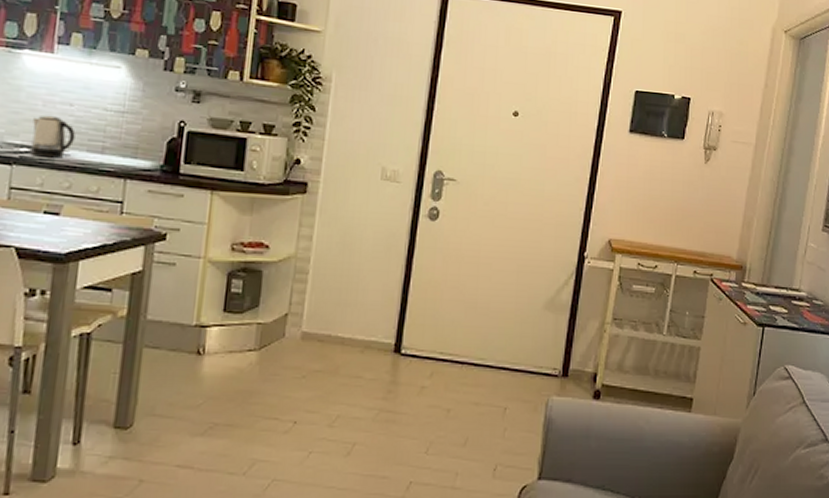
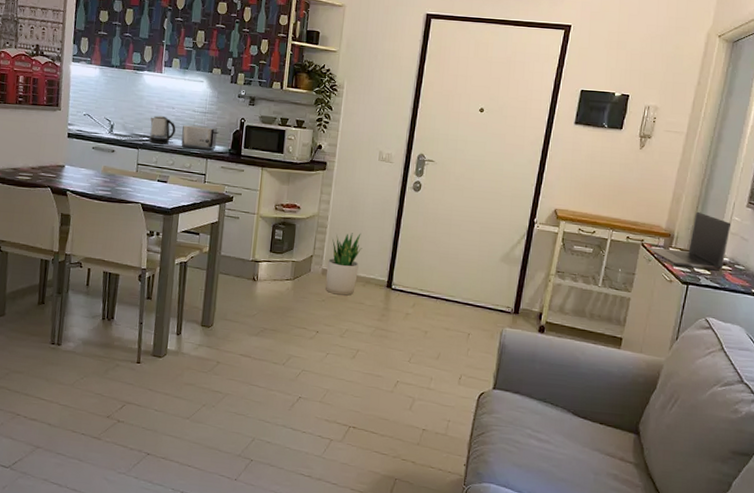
toaster: none [83,127,145,168] -> present [181,123,219,151]
planter: none [306,279,358,368] -> present [325,233,361,296]
laptop computer: none [716,237,807,308] -> present [646,211,731,271]

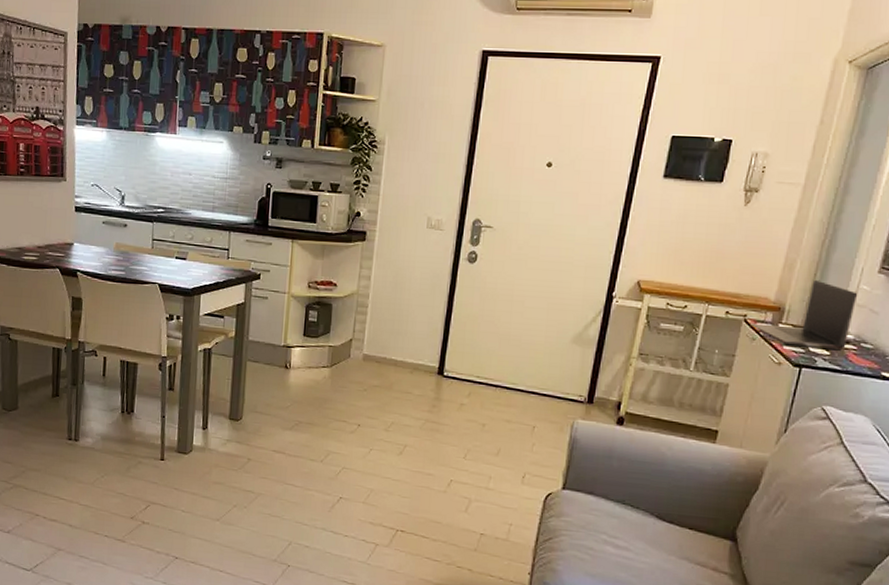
kettle: present [149,115,176,145] -> none [165,183,194,216]
toaster: present [181,123,219,151] -> none [200,191,243,223]
planter: present [325,233,361,296] -> none [367,312,408,384]

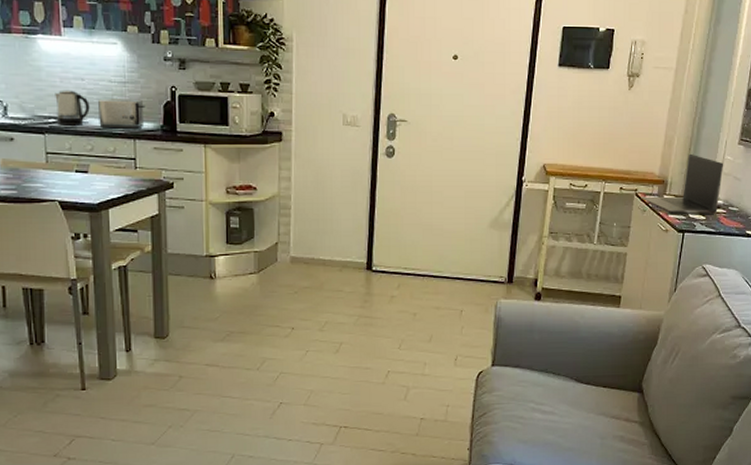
kettle: none [165,183,194,216] -> present [55,90,90,126]
toaster: none [200,191,243,223] -> present [98,97,146,130]

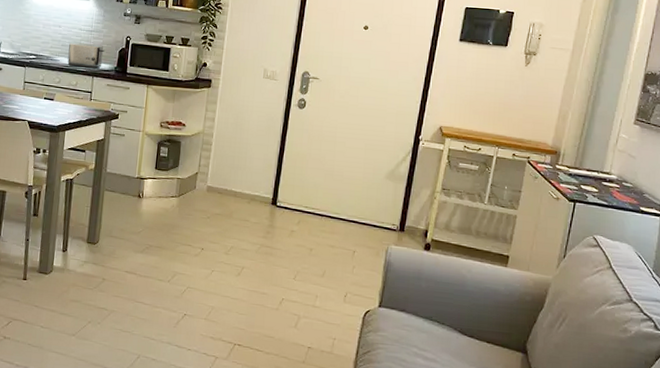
kettle: present [55,90,90,126] -> none [36,34,63,63]
laptop computer: present [641,153,724,215] -> none [533,128,619,189]

